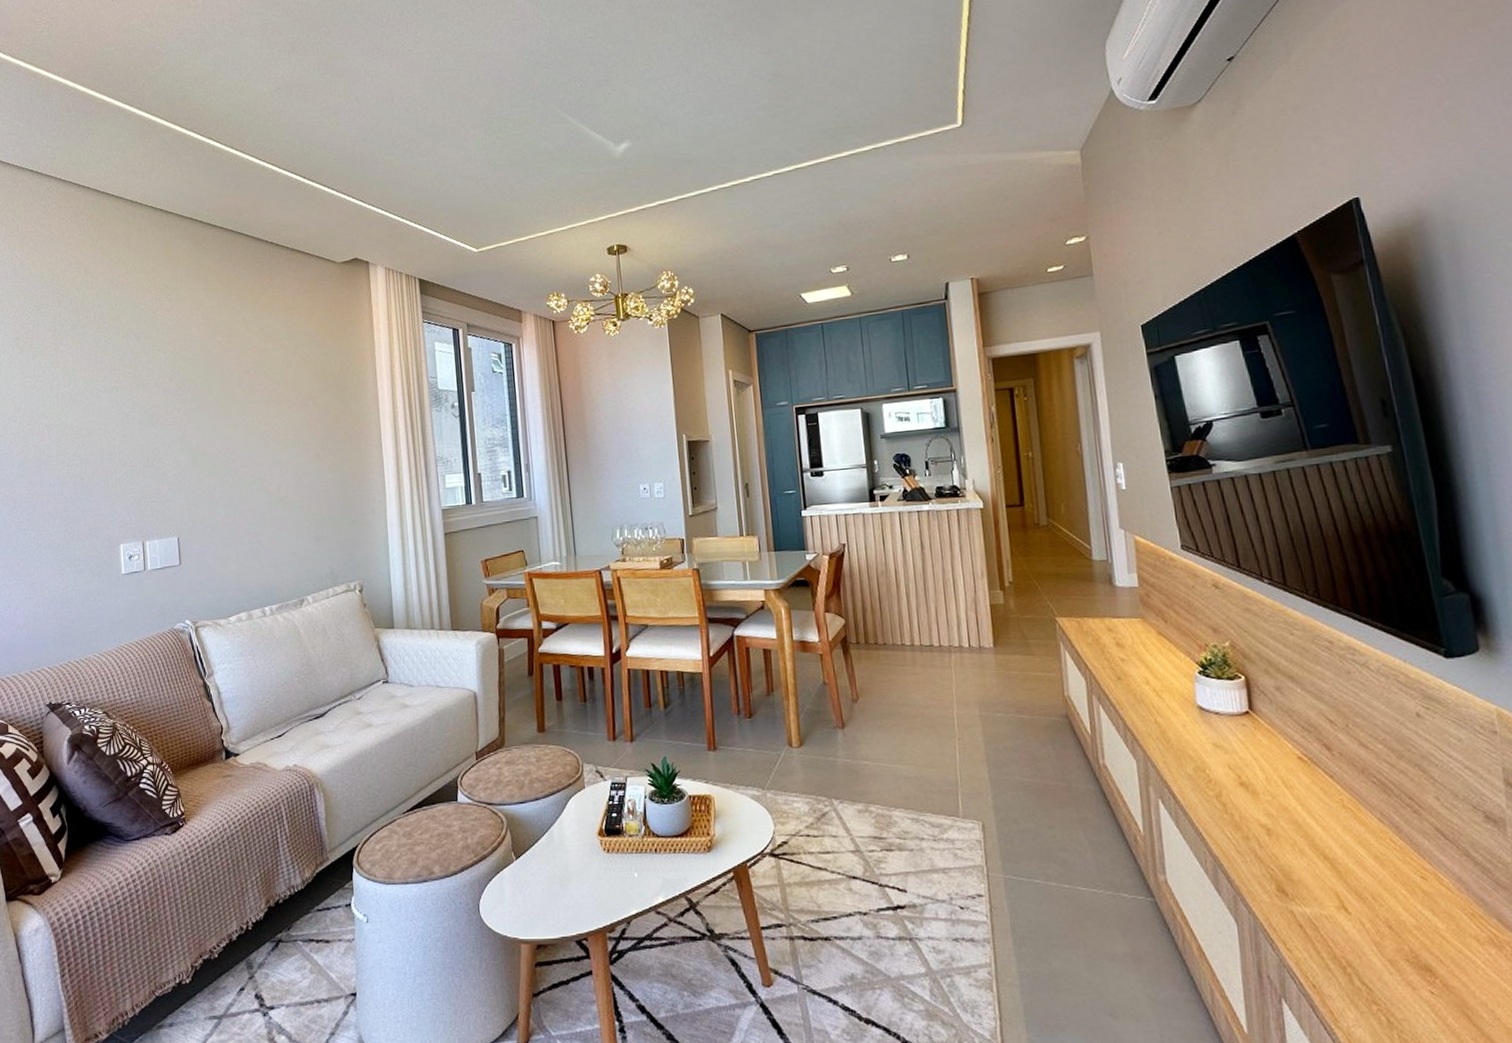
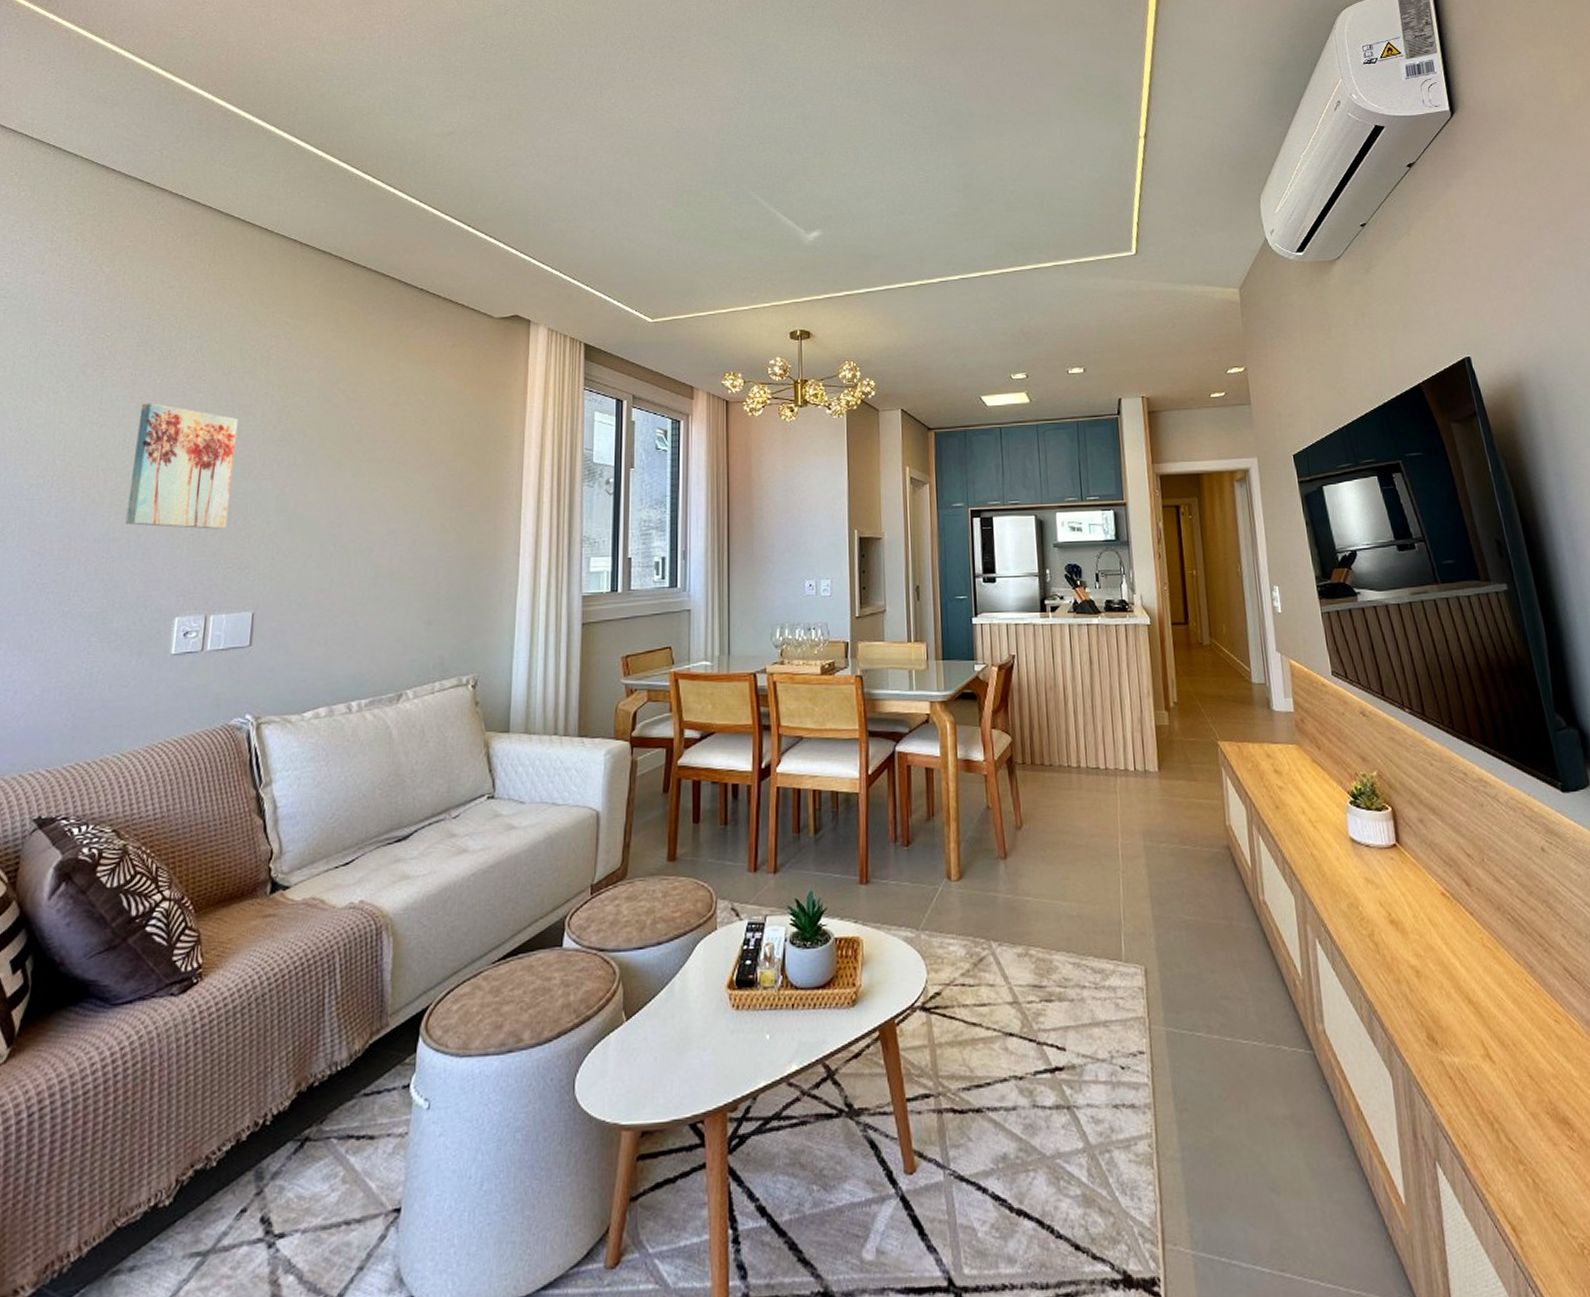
wall art: none [65,366,146,471] -> present [125,403,239,529]

